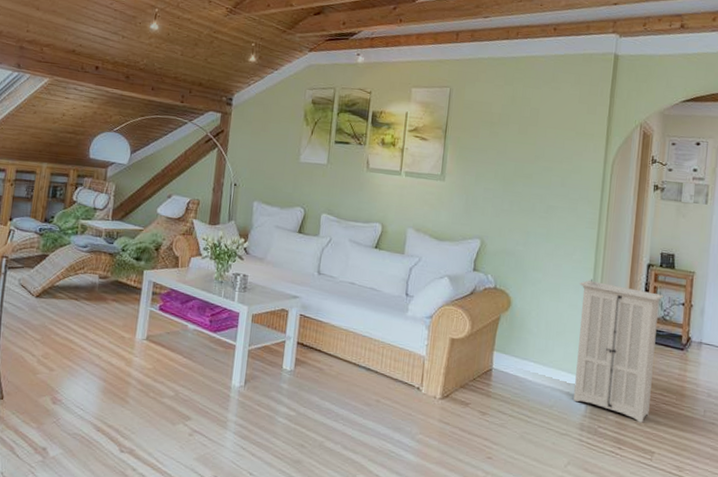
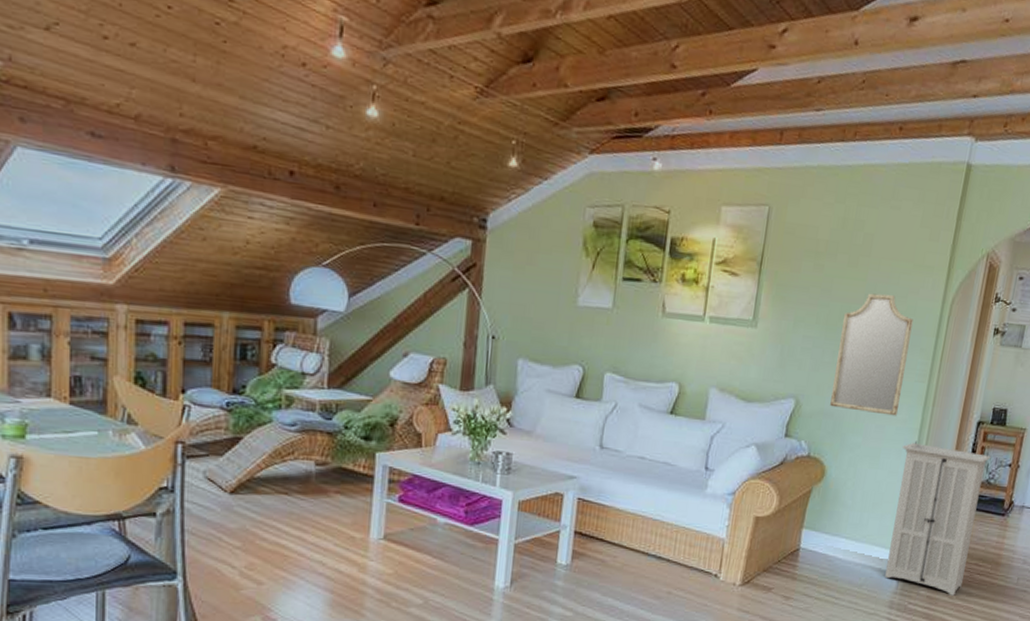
home mirror: none [511,155,579,257] -> present [830,293,913,416]

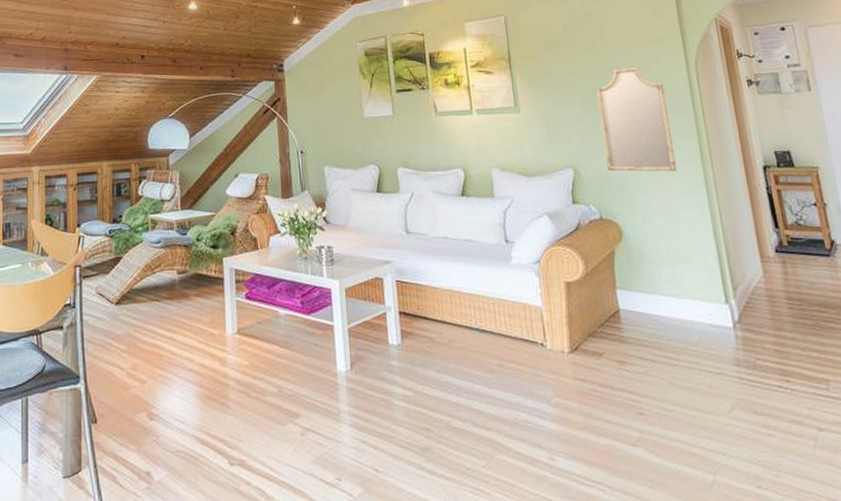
storage cabinet: present [885,441,991,596] -> none [693,192,811,347]

